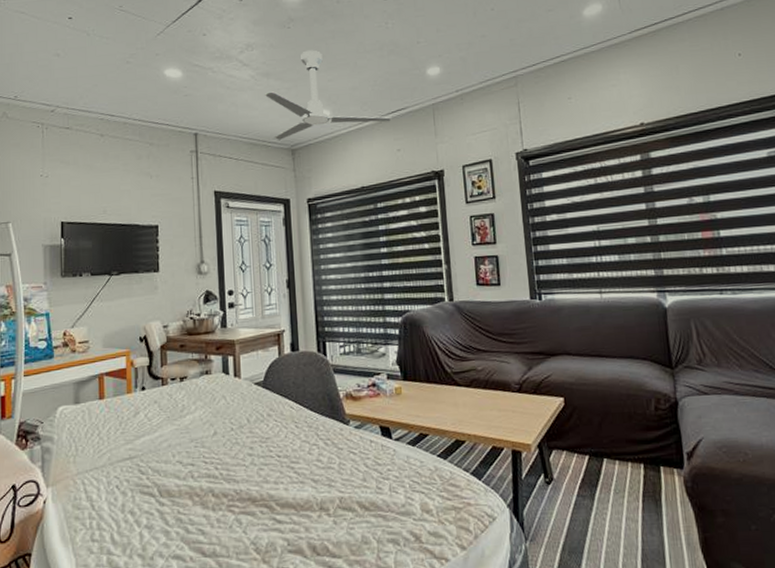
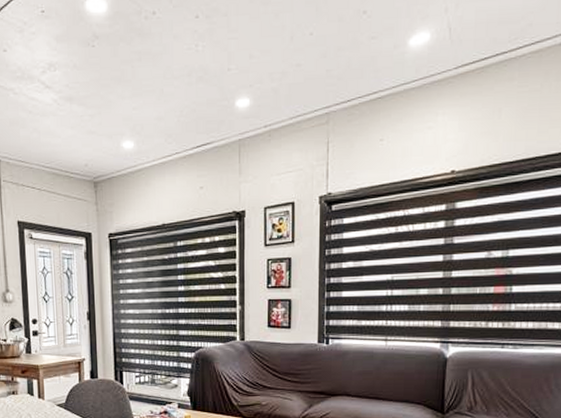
ceiling fan: present [264,50,392,141] -> none [67,73,196,172]

